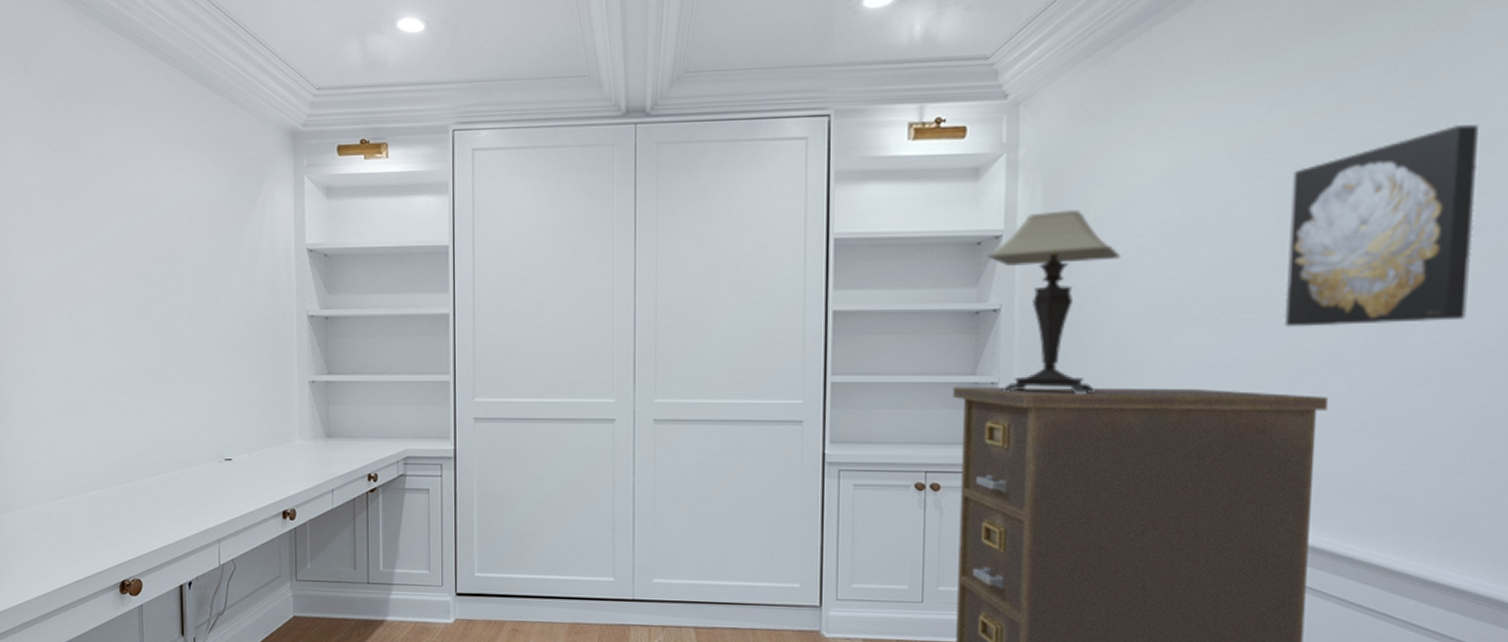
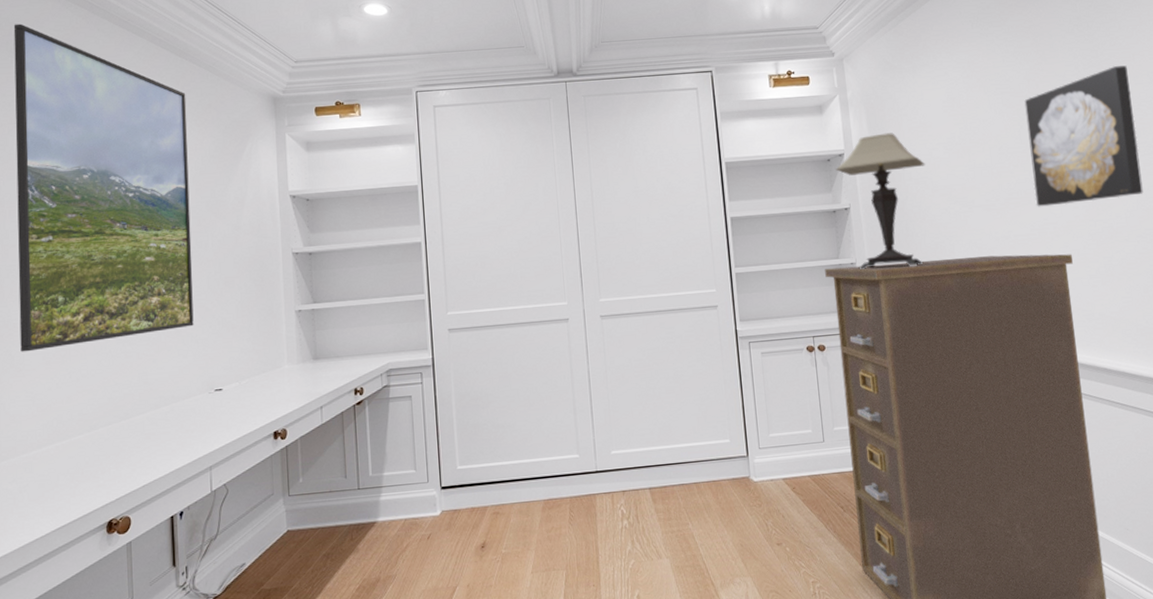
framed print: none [26,37,205,400] -> present [13,23,194,352]

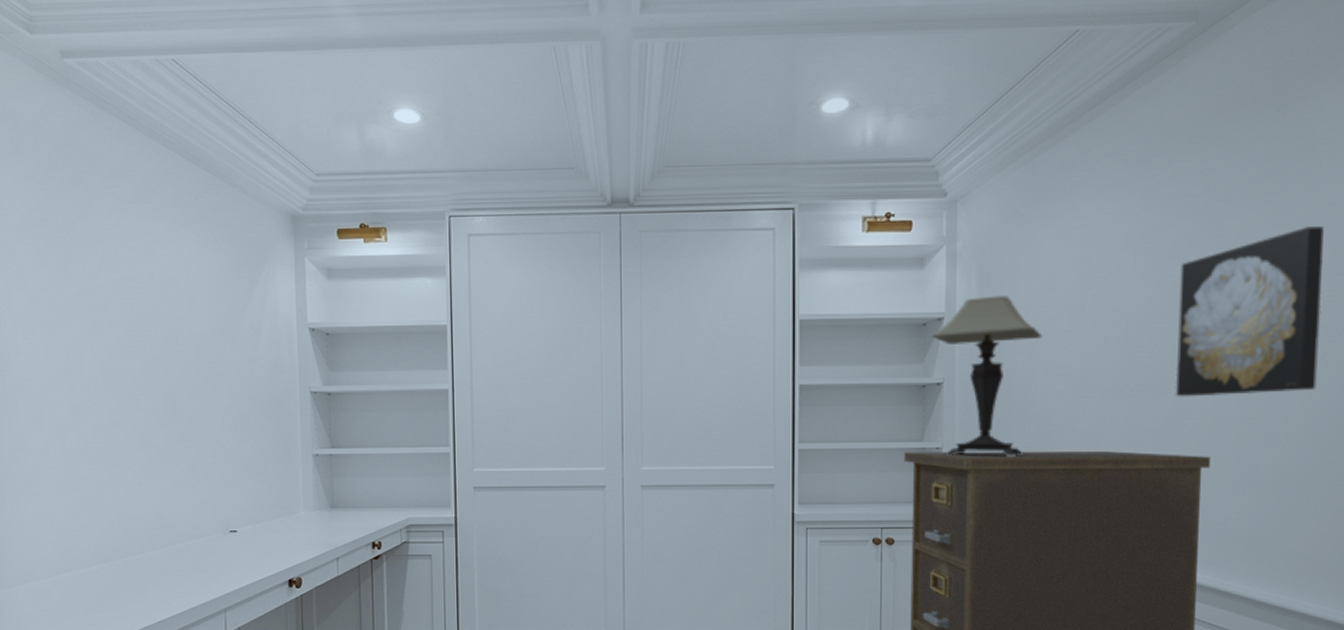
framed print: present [13,23,194,352] -> none [18,117,208,476]

